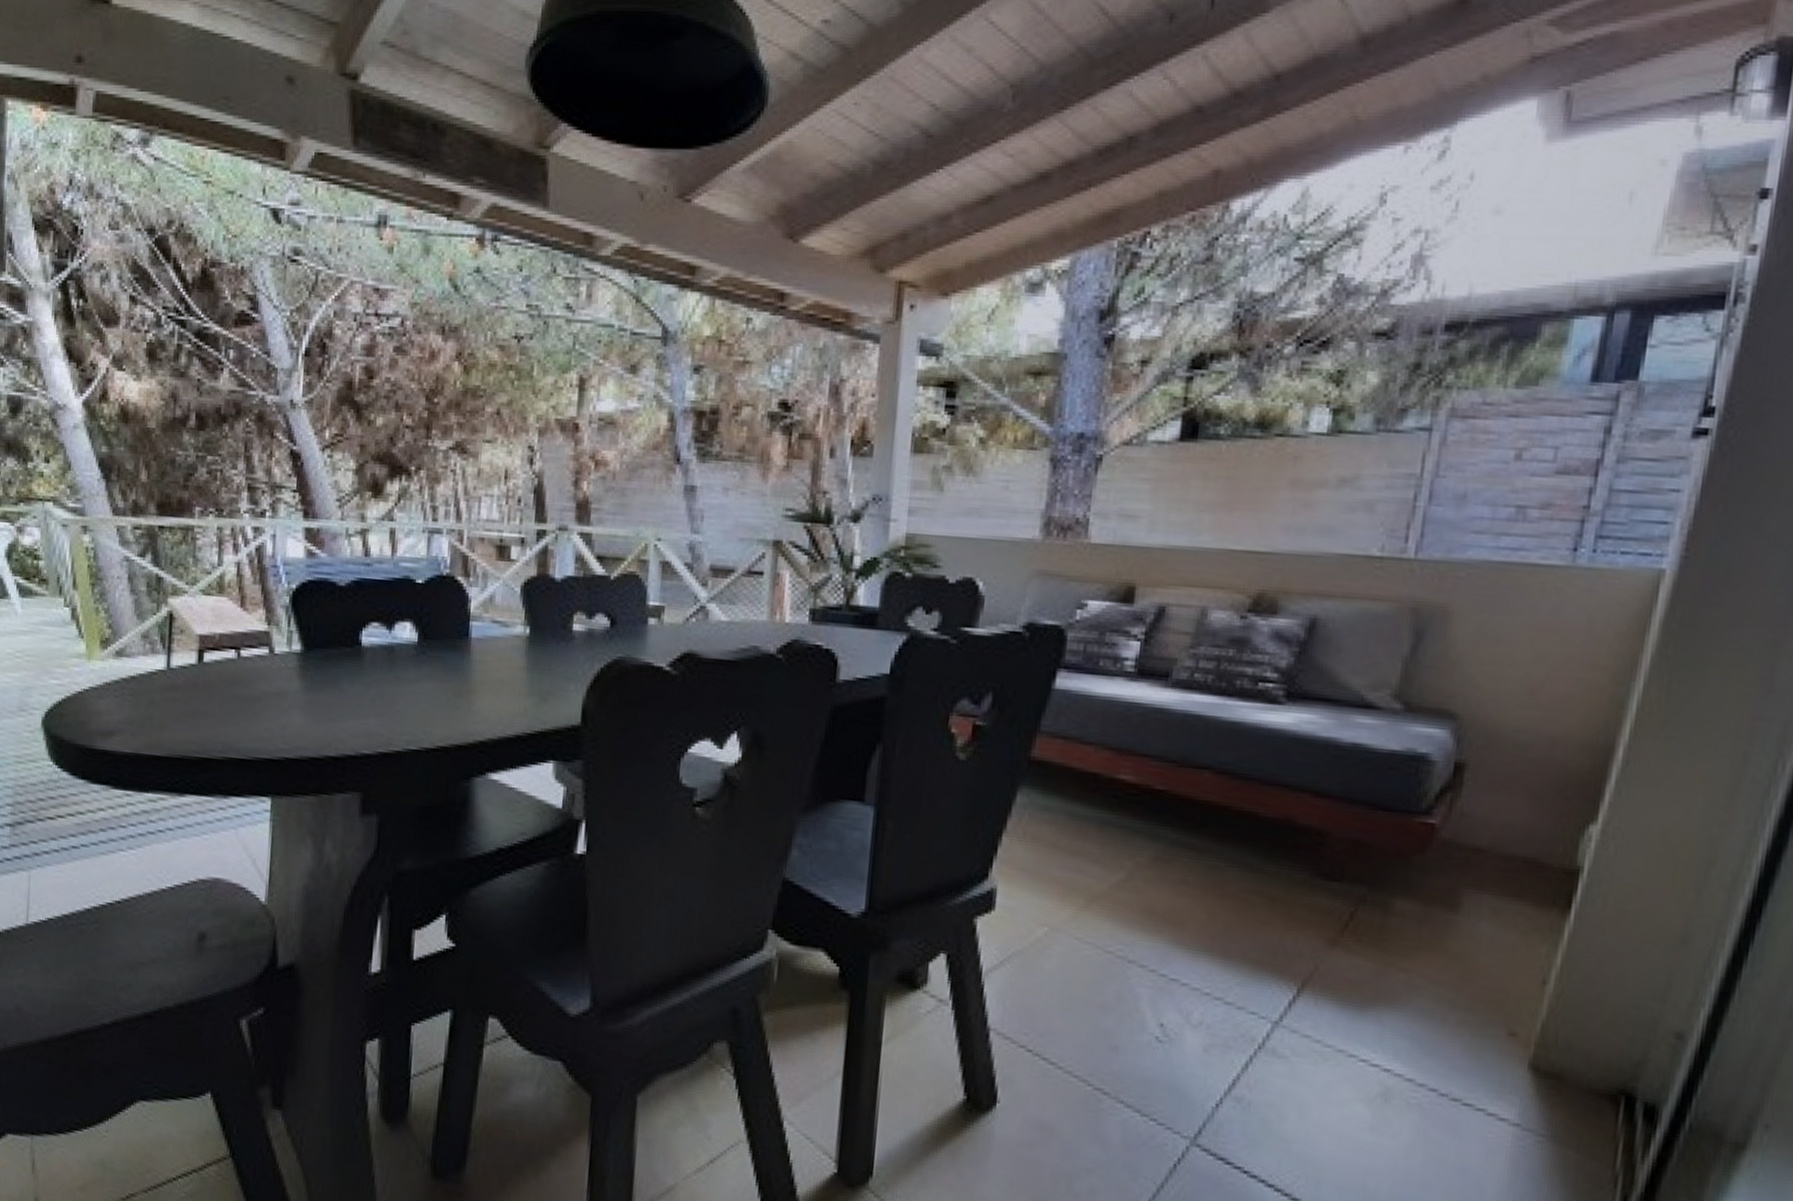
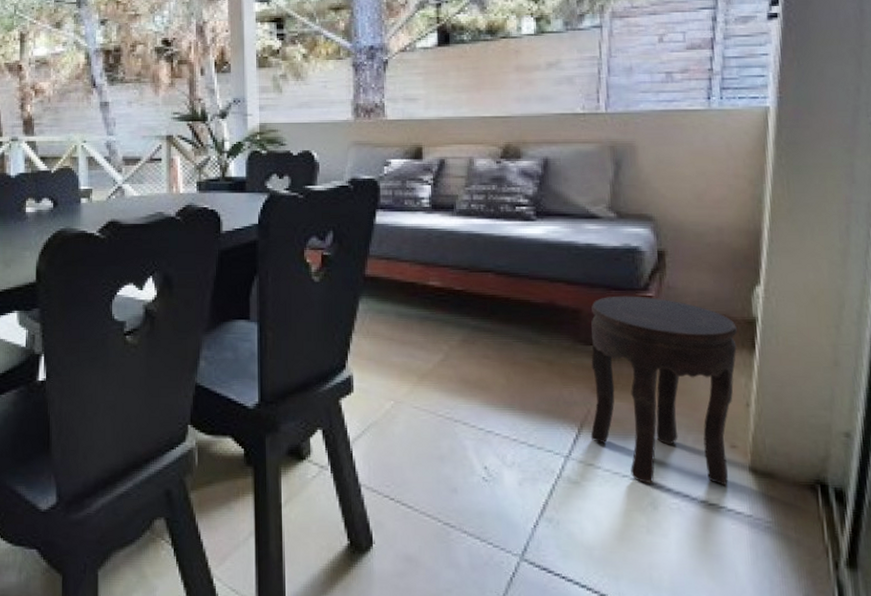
side table: none [1313,818,1550,1084] -> present [590,296,737,486]

